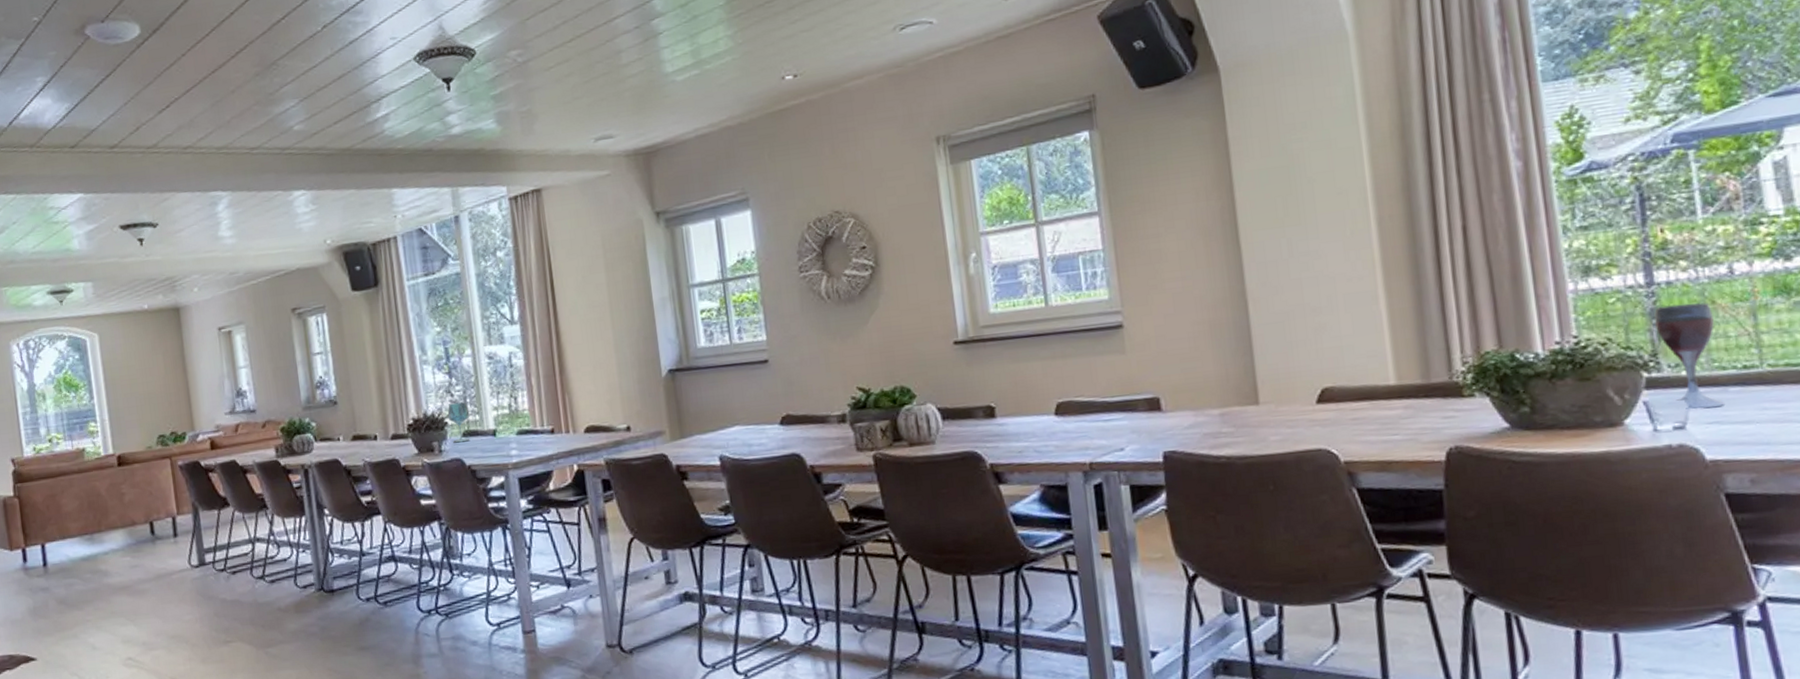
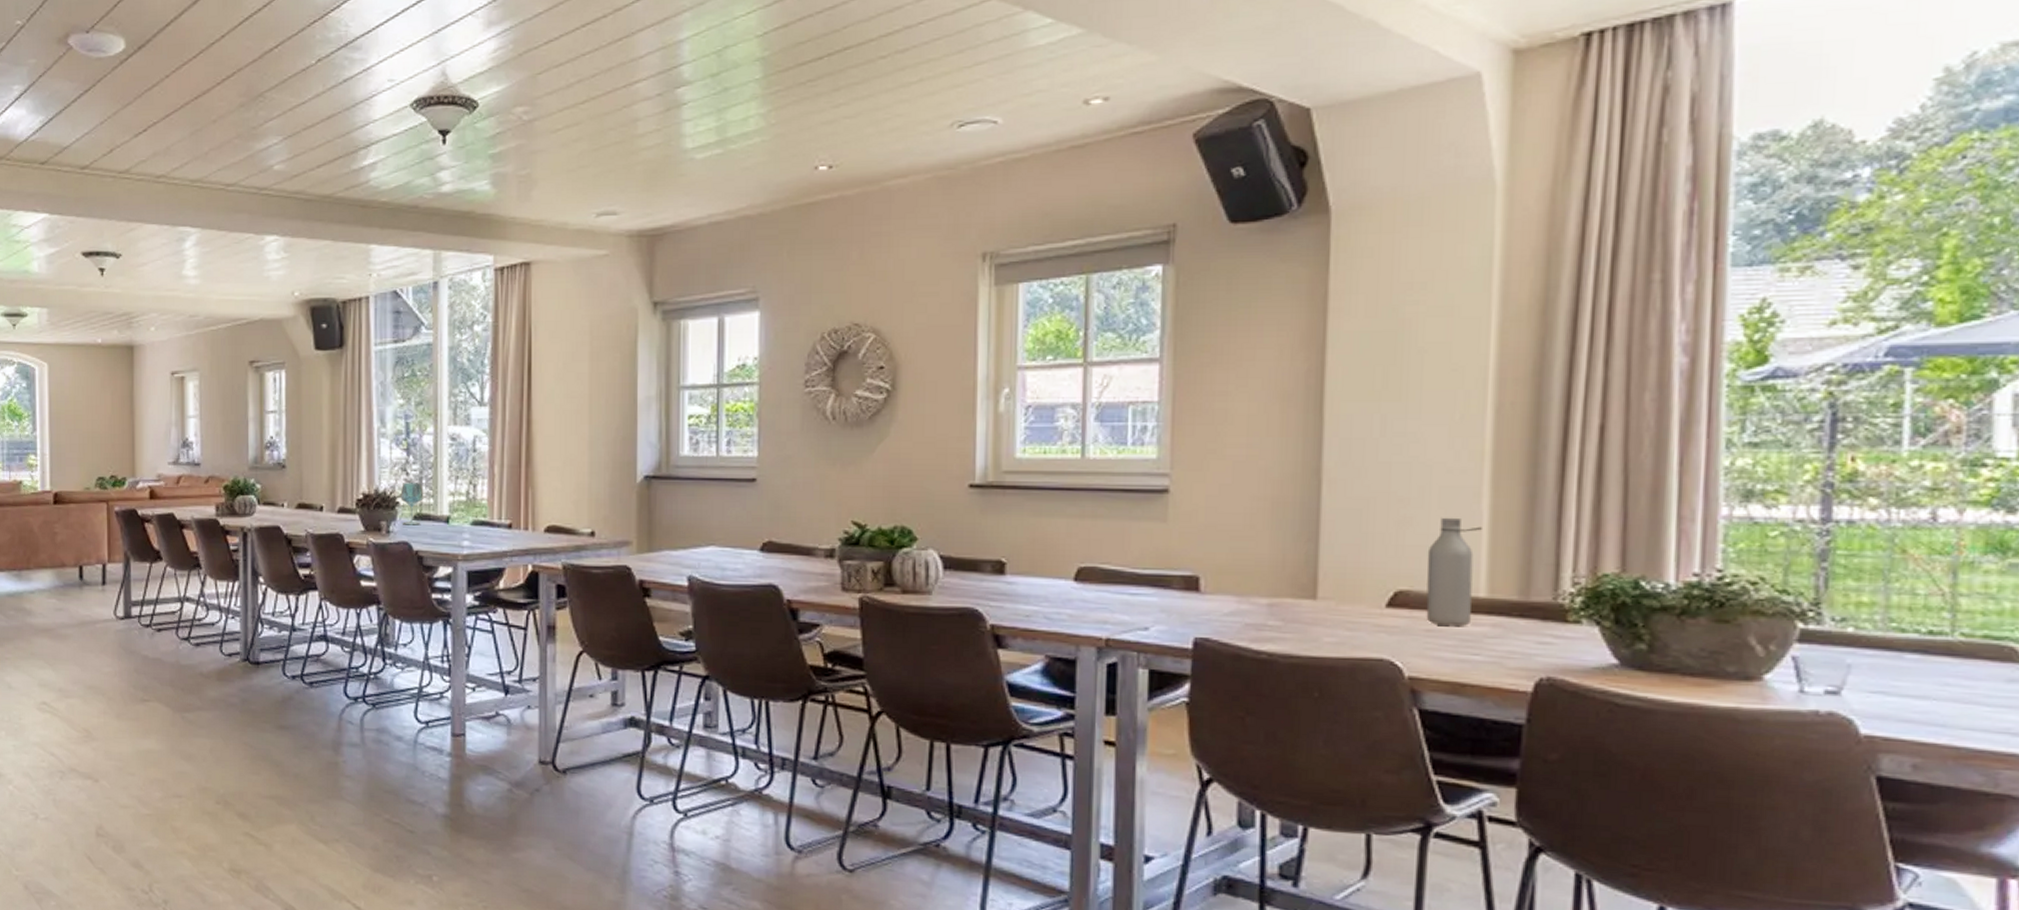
water bottle: none [1342,318,1387,415] -> present [1426,517,1482,627]
cup: present [1654,302,1724,410] -> none [1824,548,1901,675]

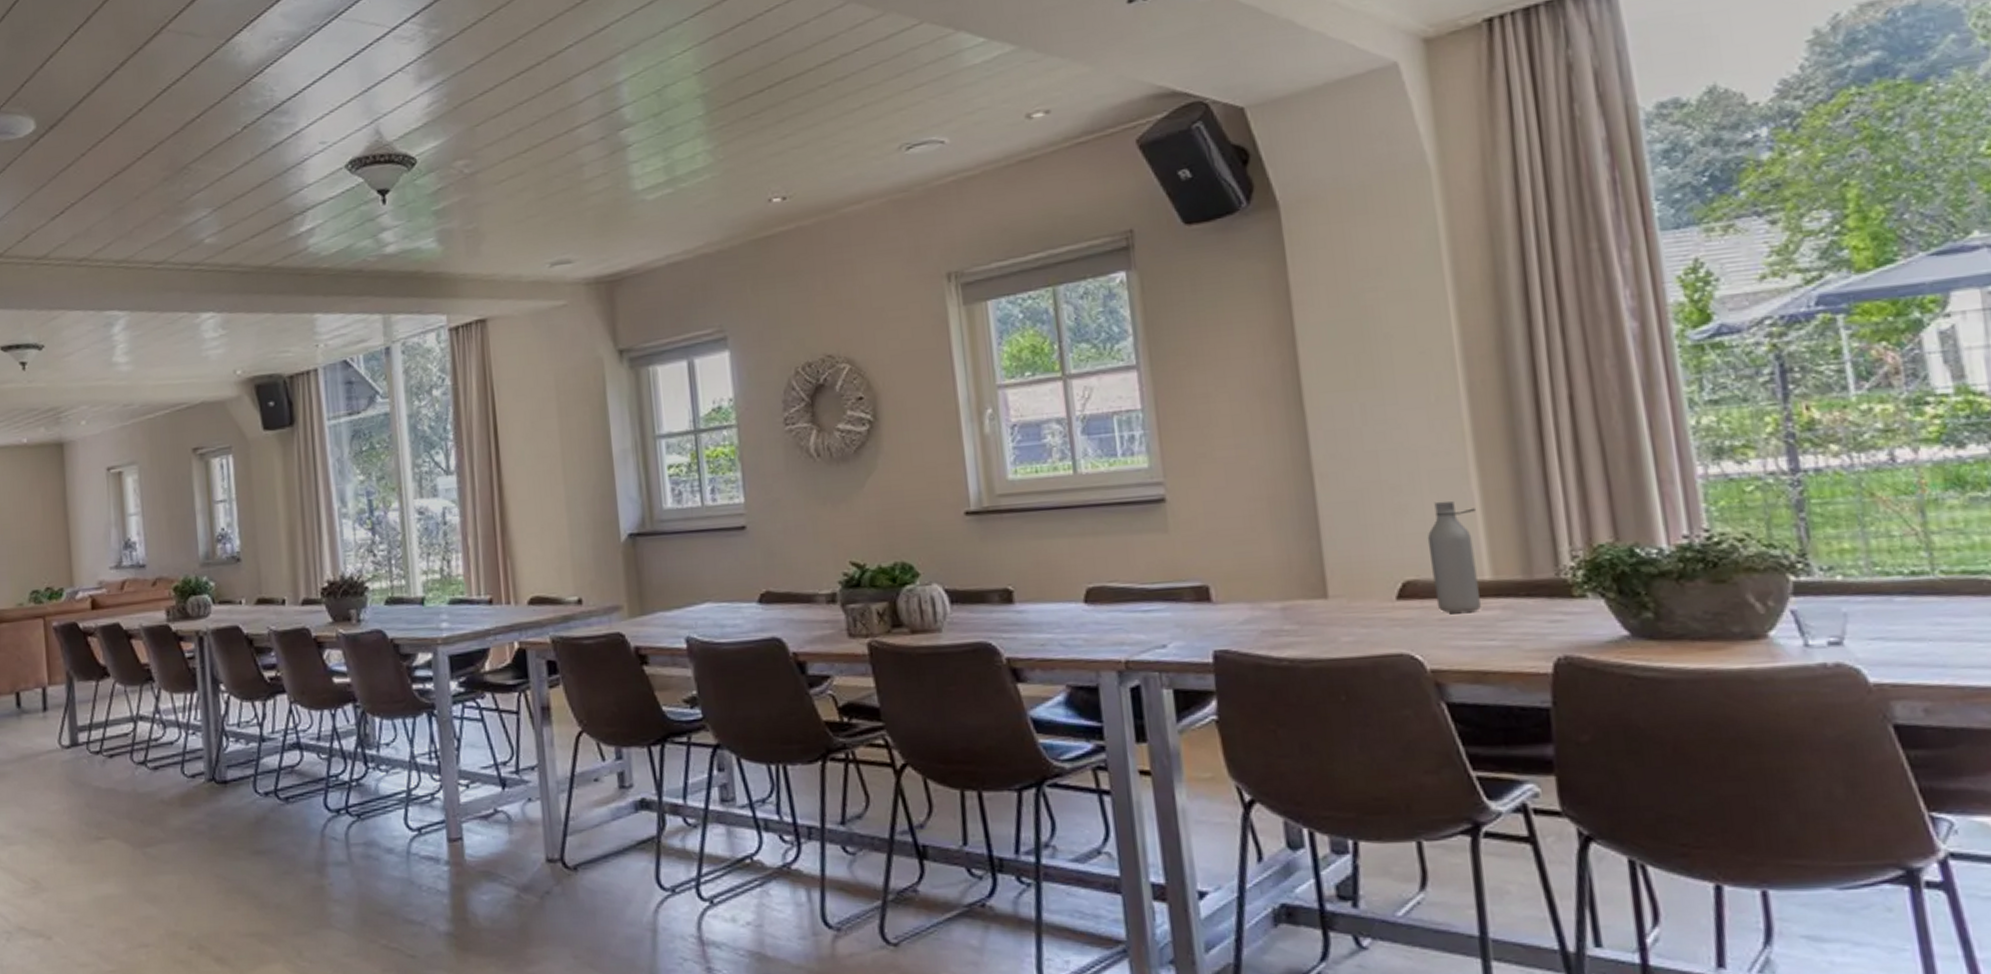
wine glass: present [400,483,424,526] -> none [368,564,395,612]

